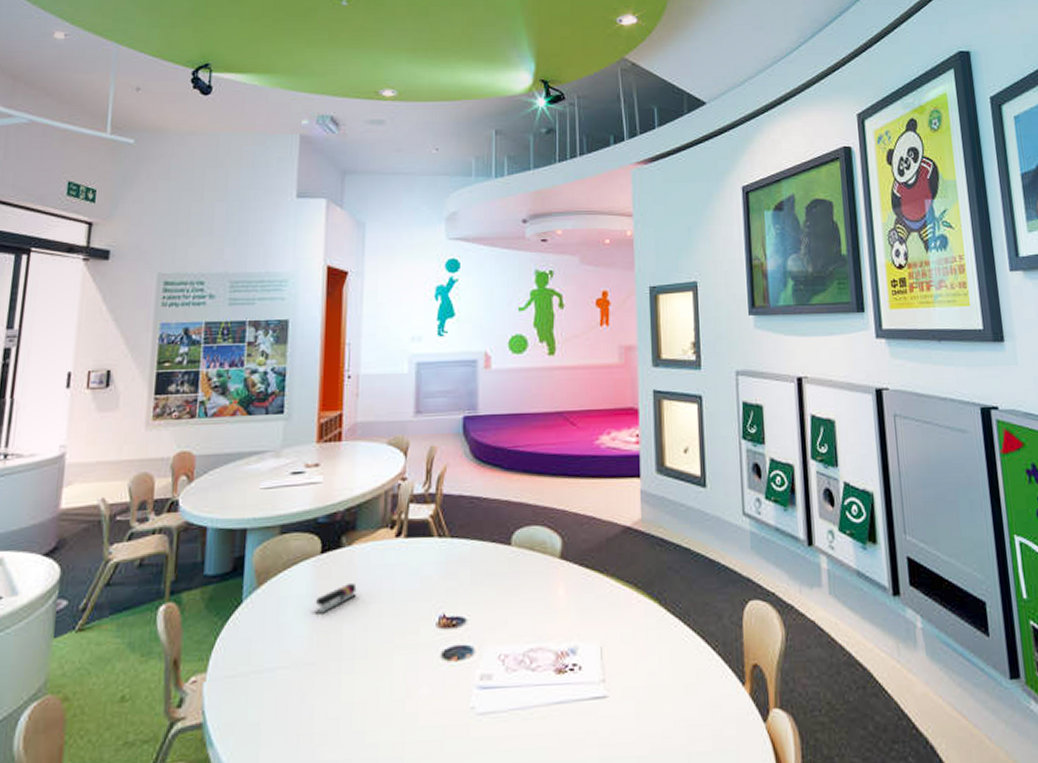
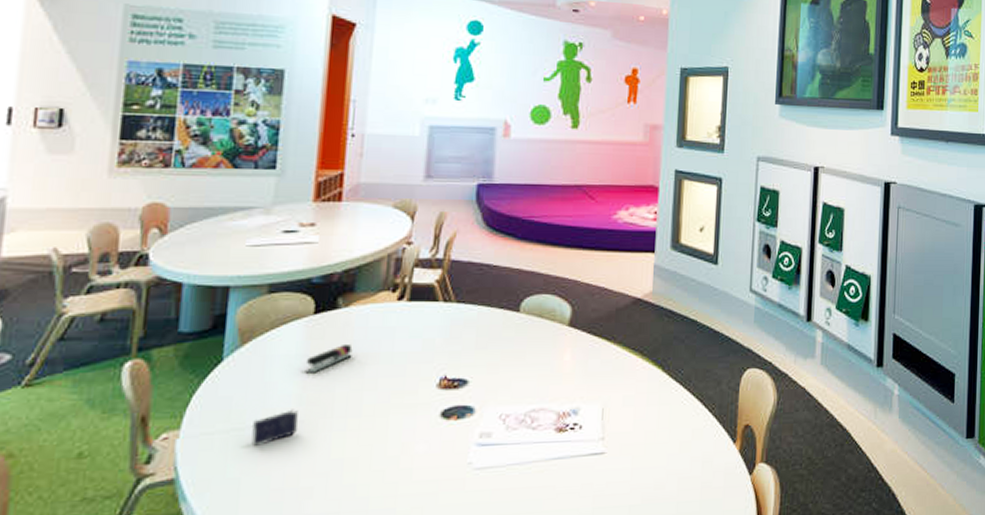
crayon box: none [268,651,311,689] -> present [251,409,299,446]

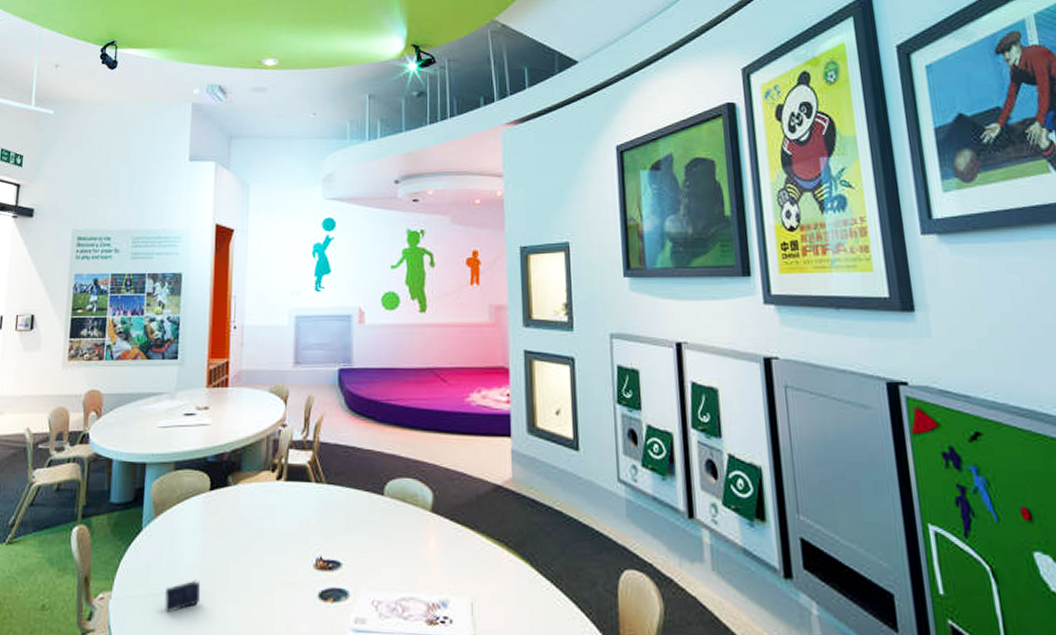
stapler: present [305,345,353,374] -> none [204,521,242,547]

